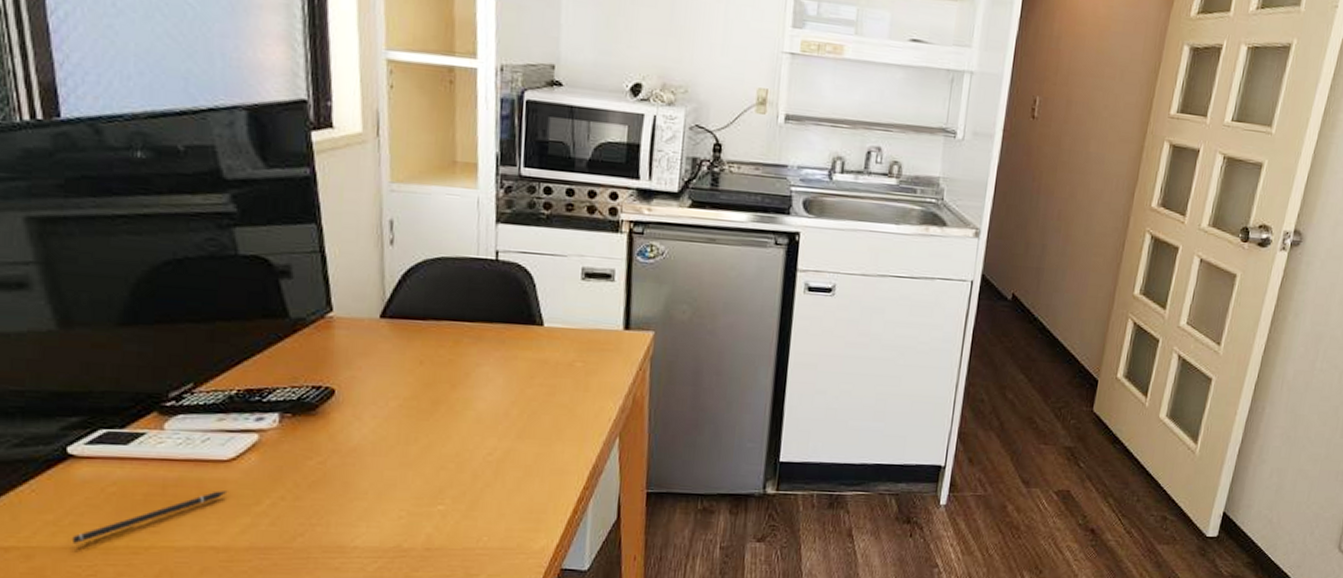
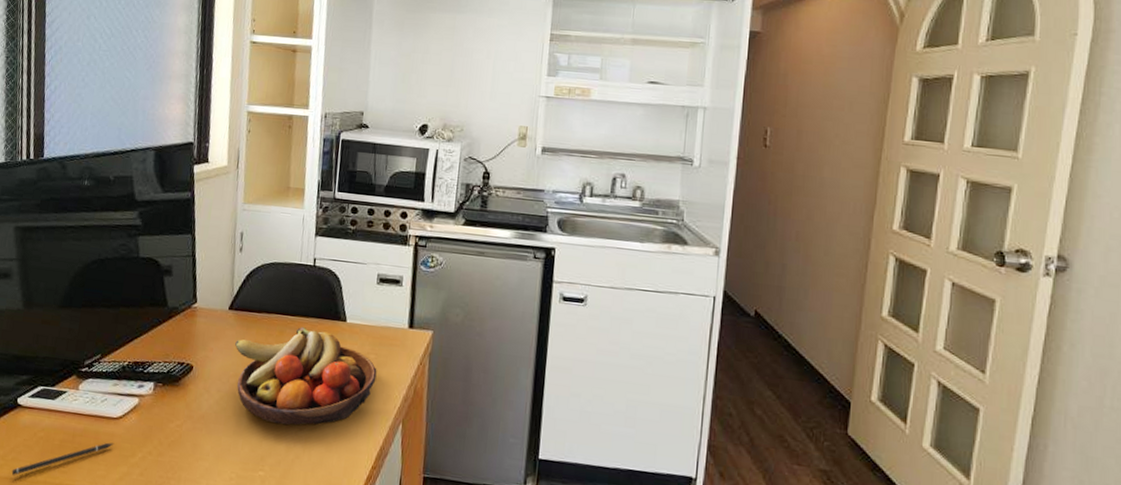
fruit bowl: none [393,335,586,451] -> present [235,327,377,426]

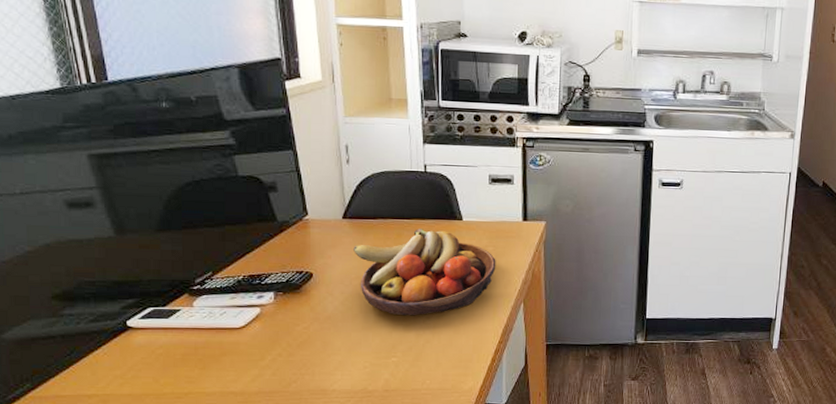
pen: present [11,442,114,476] -> none [134,350,241,392]

